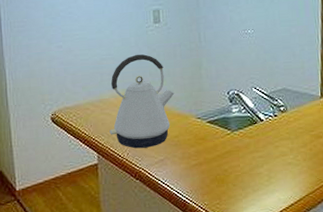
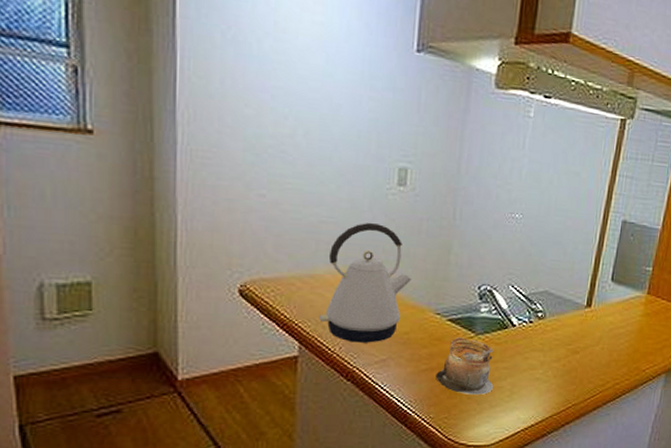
jar: none [204,135,254,182] -> present [435,337,494,395]

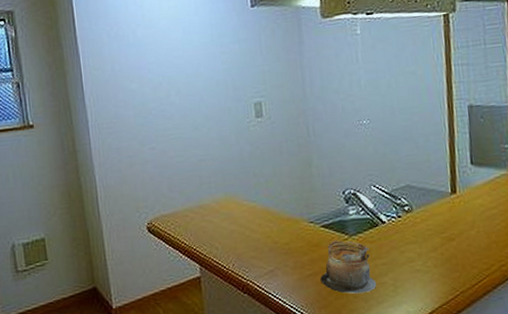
kettle: present [319,223,412,343] -> none [210,153,283,259]

